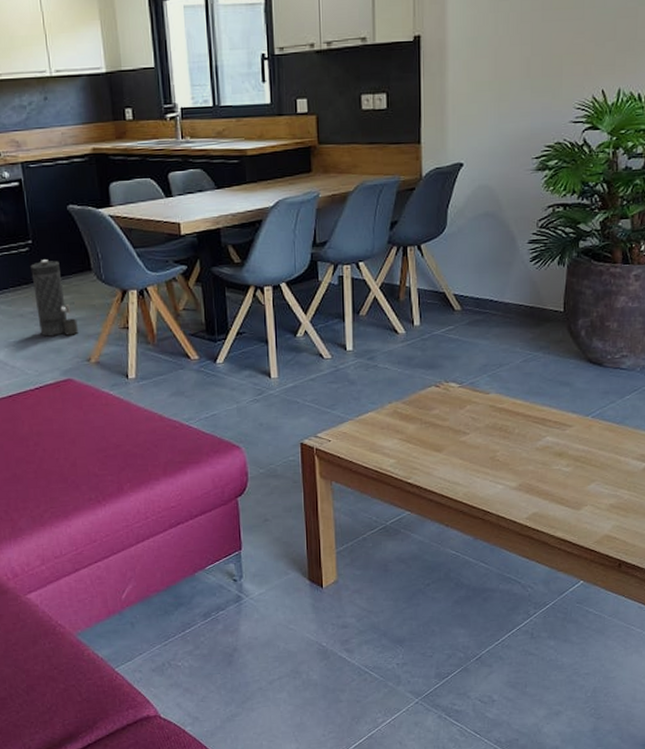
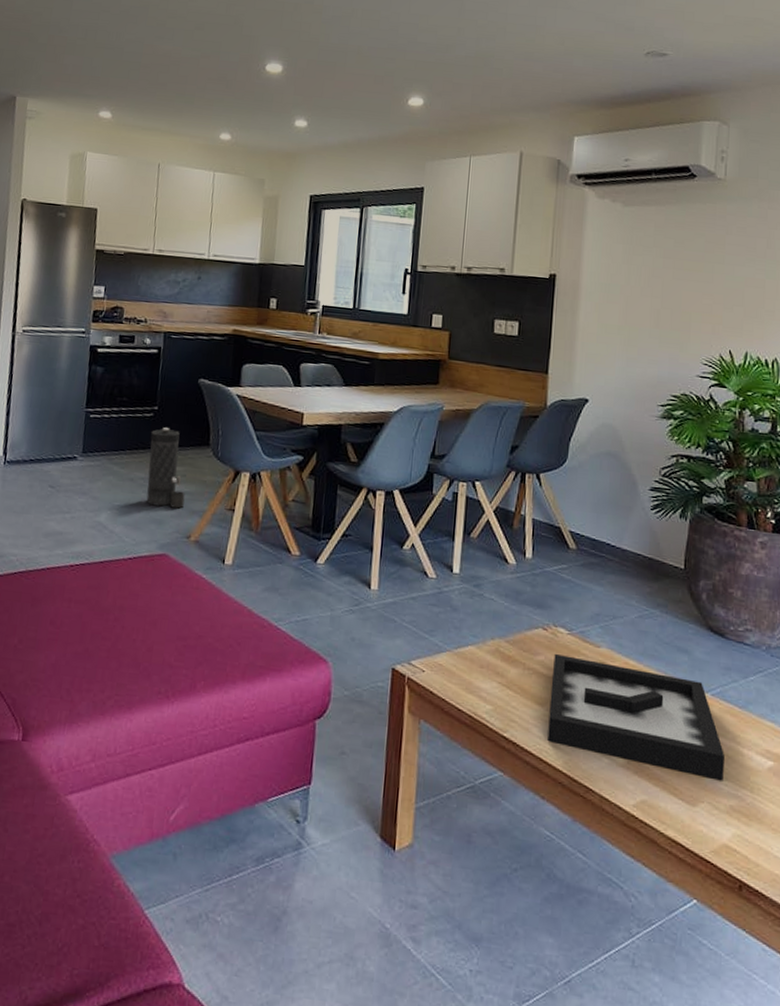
decorative tray: none [447,405,605,486] -> present [547,653,726,781]

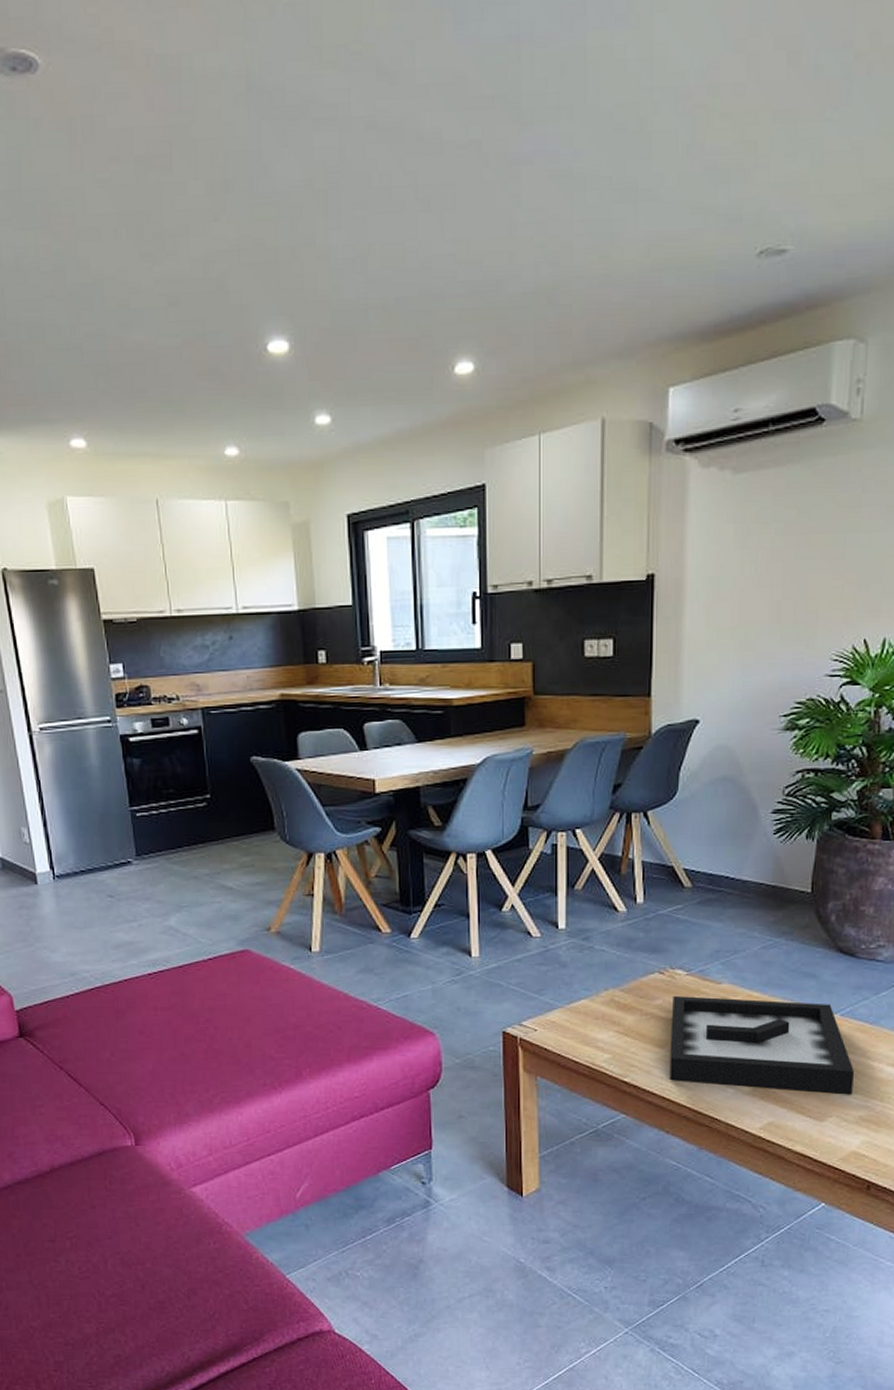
canister: present [146,427,185,509] -> none [208,816,258,902]

